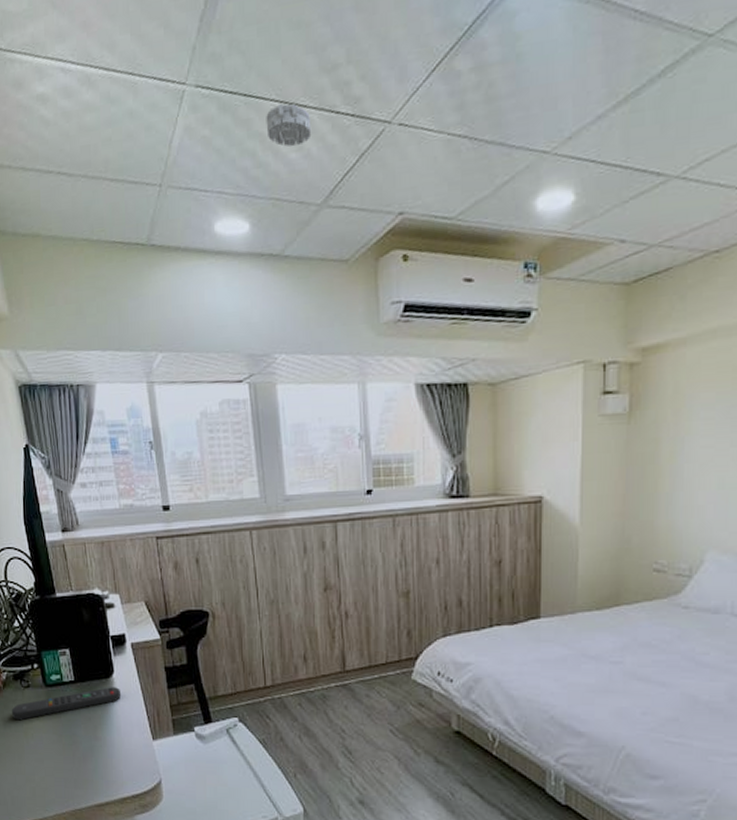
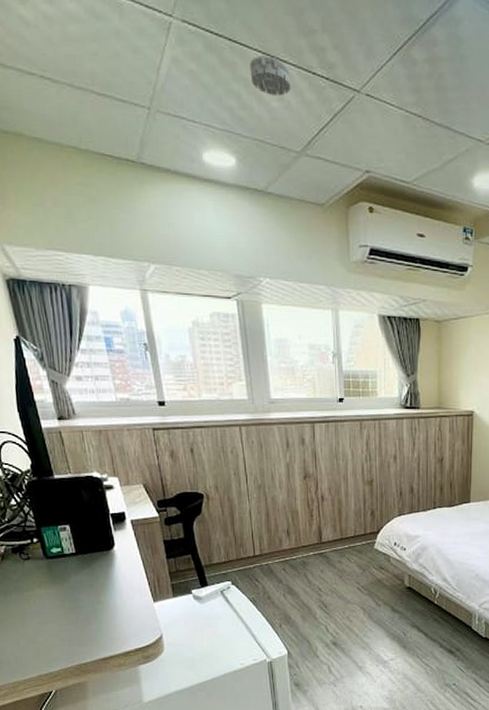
remote control: present [11,687,122,721] -> none [11,558,123,589]

